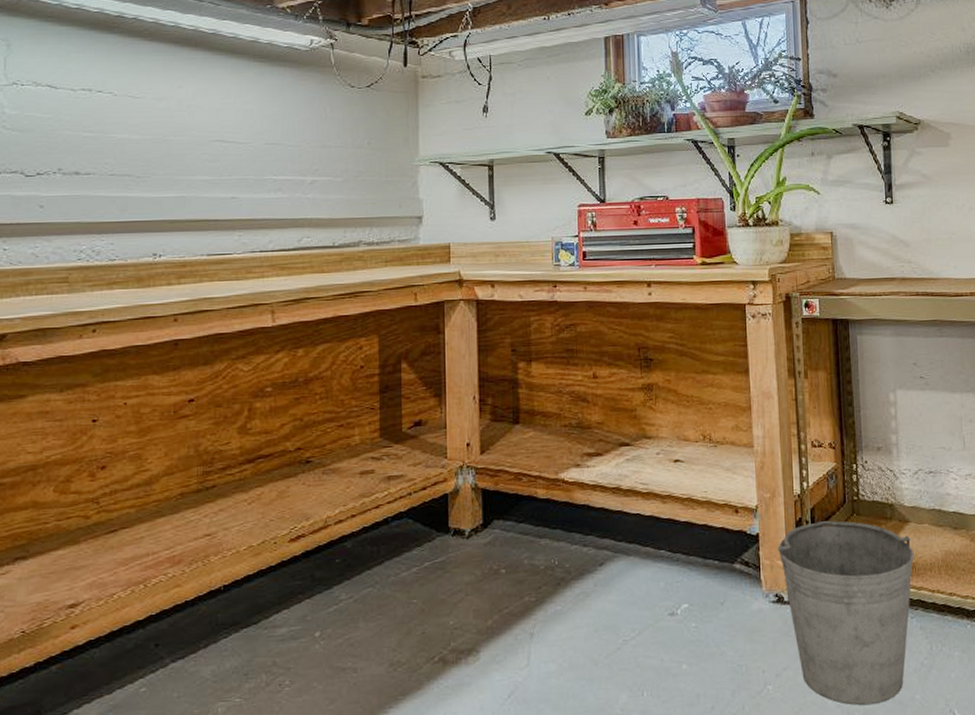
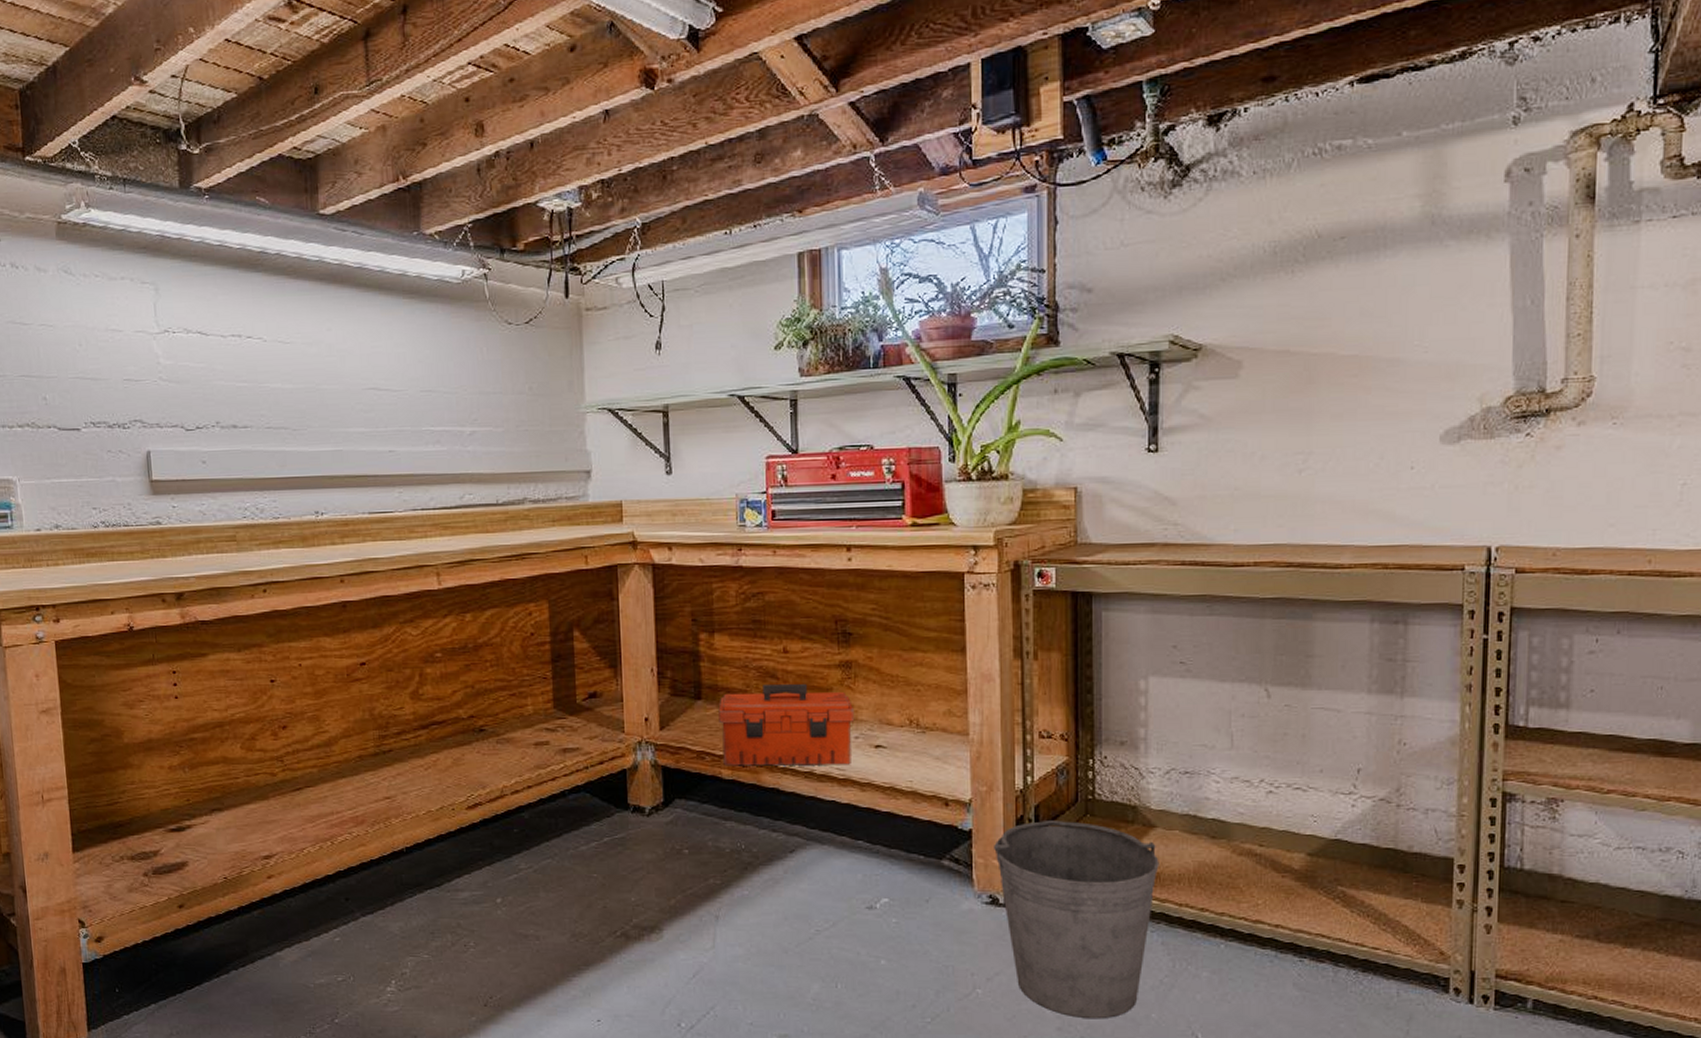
toolbox: none [535,406,656,486] -> present [718,683,855,766]

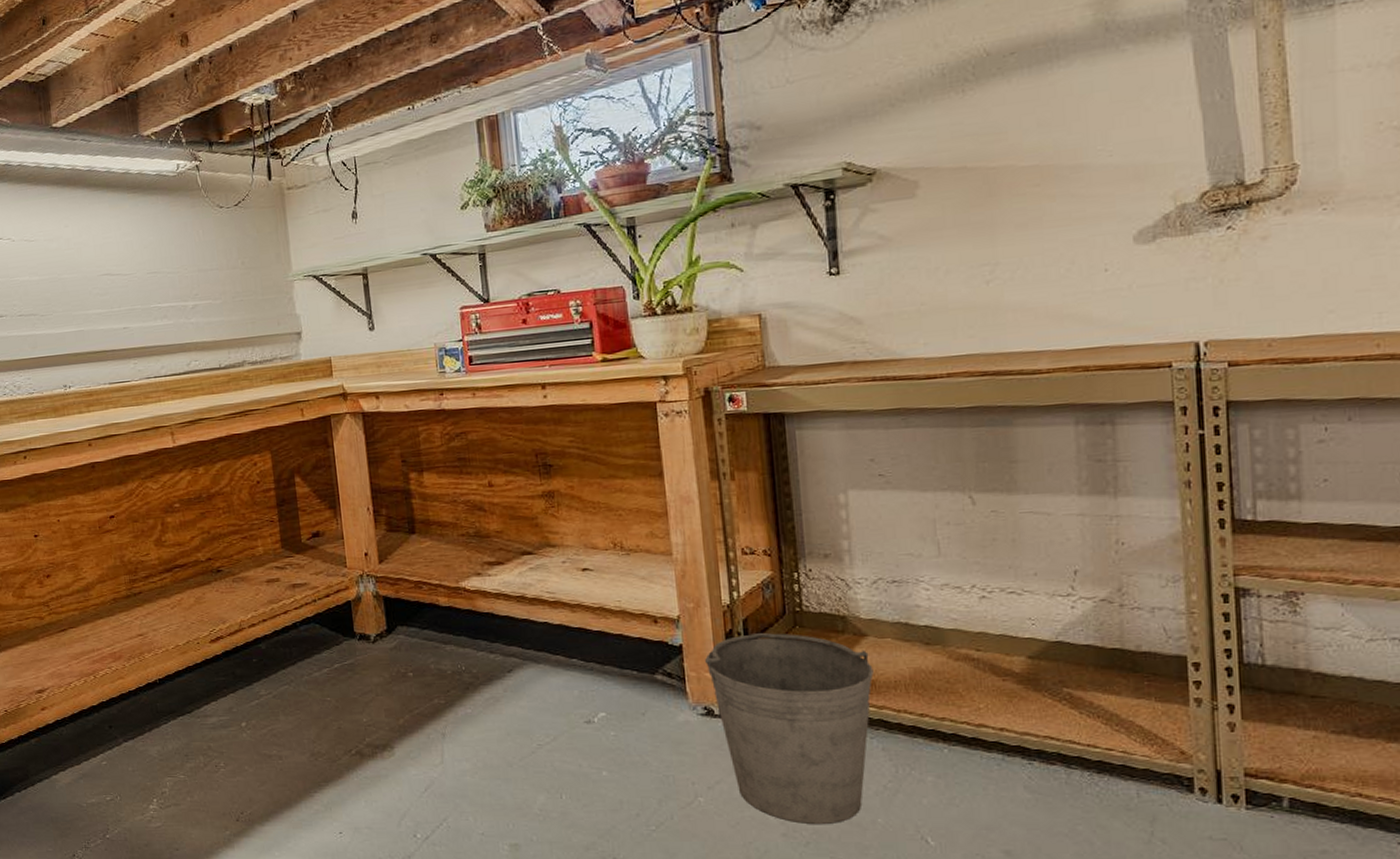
toolbox: present [718,683,855,766] -> none [432,515,561,594]

